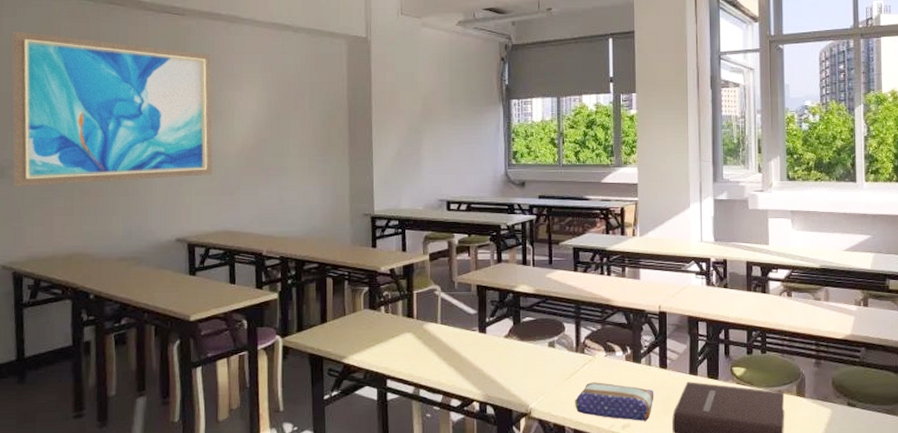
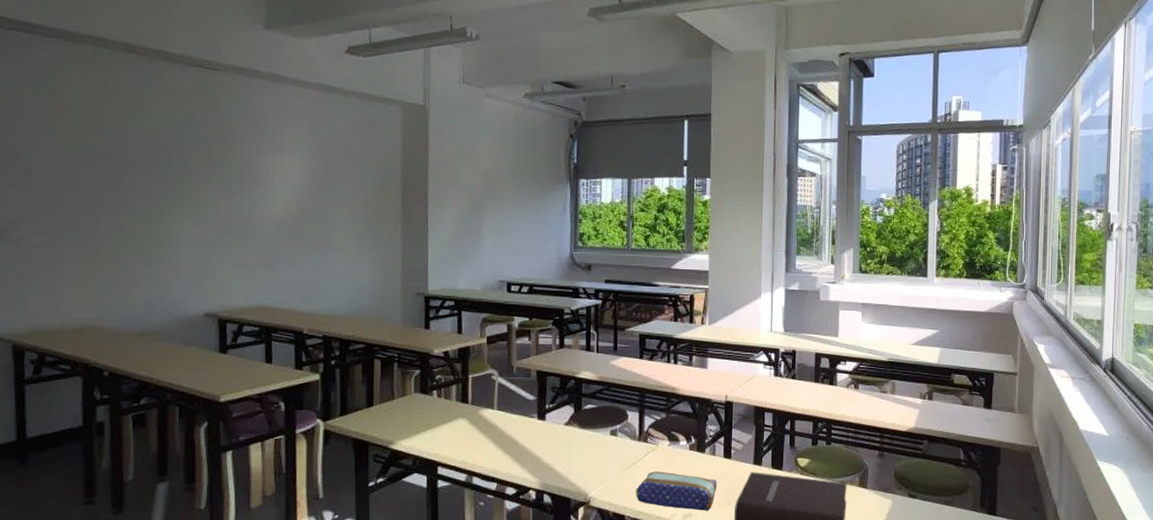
wall art: present [12,31,213,187] -> none [12,77,249,251]

